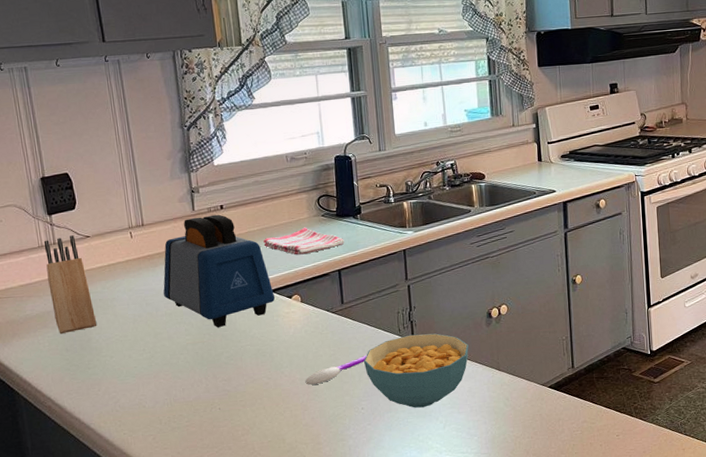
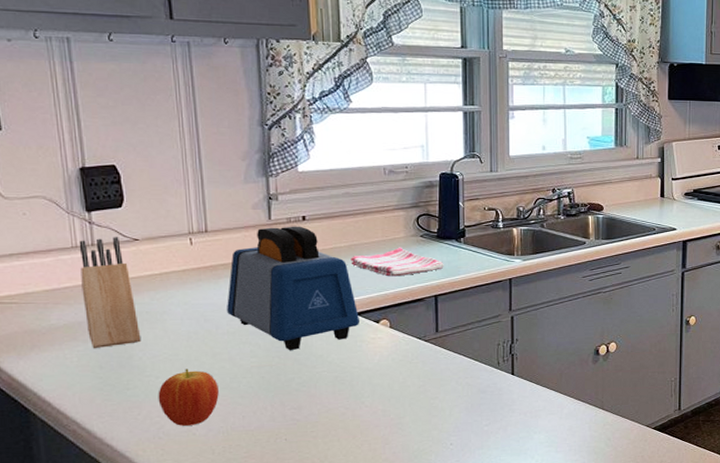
fruit: none [113,348,162,400] -> present [158,368,219,426]
spoon: present [305,355,367,385] -> none [388,387,460,417]
cereal bowl: present [364,333,469,408] -> none [457,368,572,446]

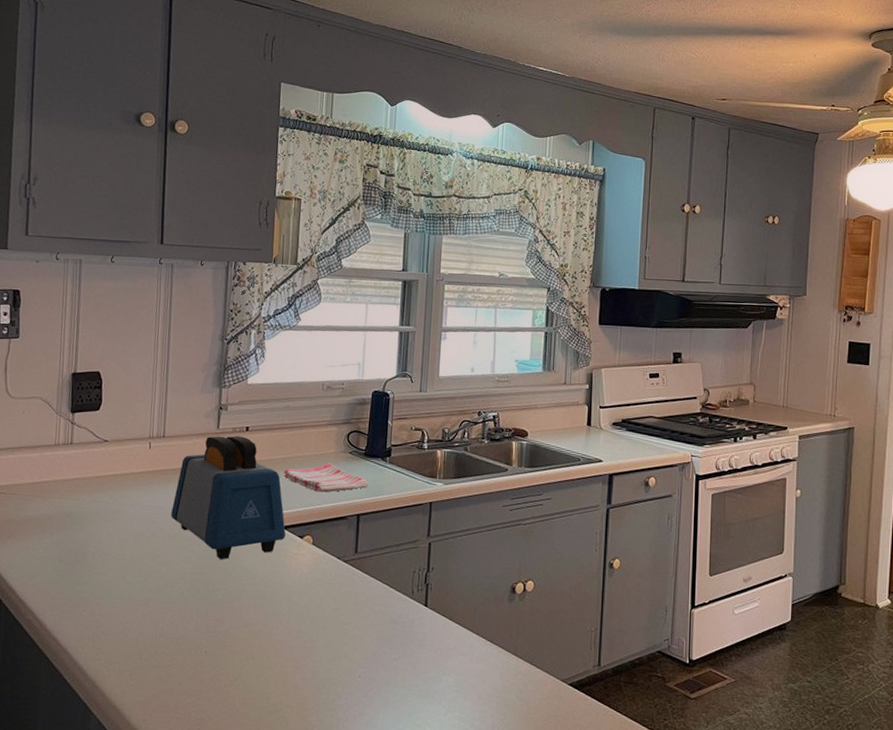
knife block: present [79,237,142,349] -> none [55,437,97,543]
fruit: present [158,368,219,426] -> none [102,569,154,627]

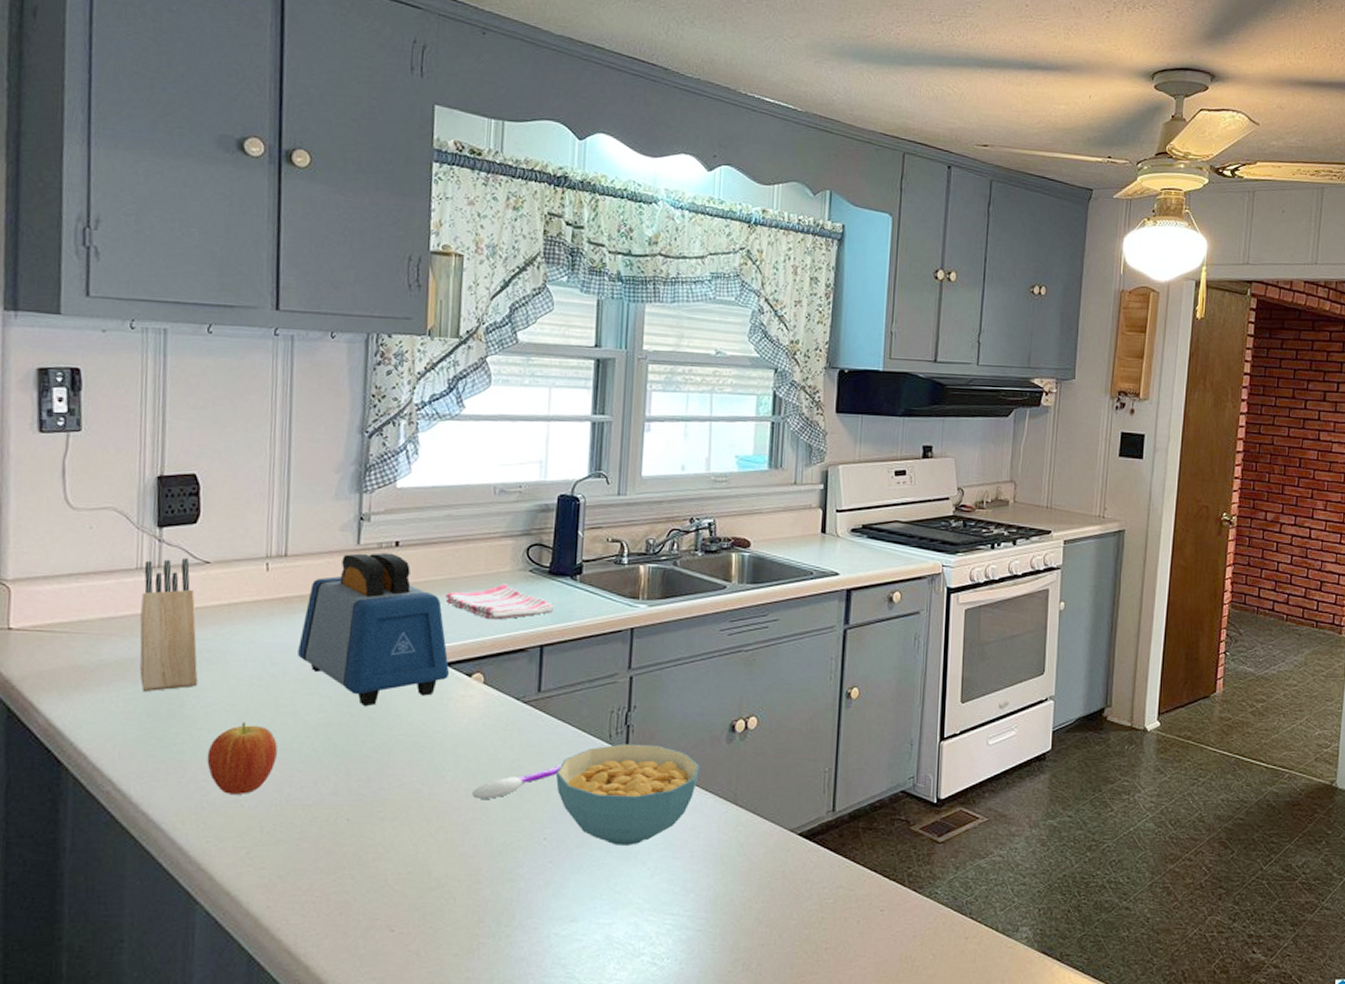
knife block: none [55,437,97,543] -> present [139,558,198,693]
fruit: none [102,569,154,627] -> present [207,722,277,794]
spoon: none [302,615,373,640] -> present [472,765,562,799]
cereal bowl: none [369,599,486,686] -> present [556,743,699,845]

